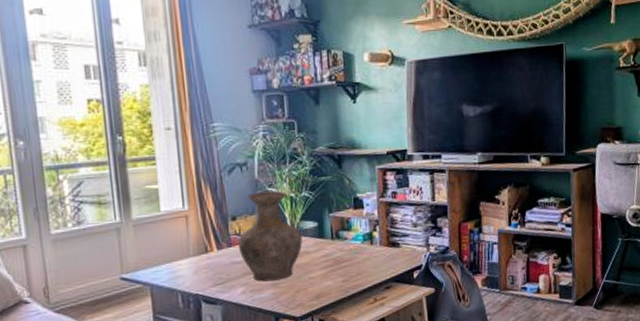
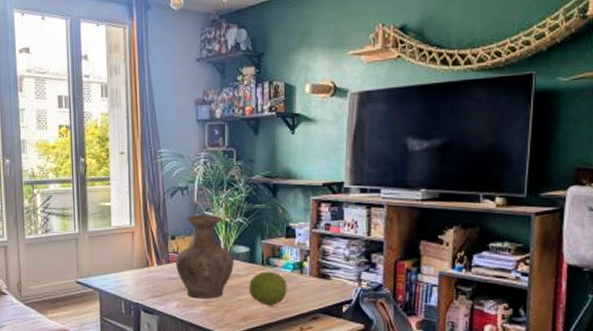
fruit: none [319,244,359,280] -> present [249,271,287,305]

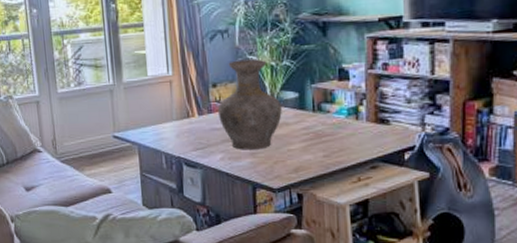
fruit: present [249,271,287,305] -> none [299,118,342,155]

